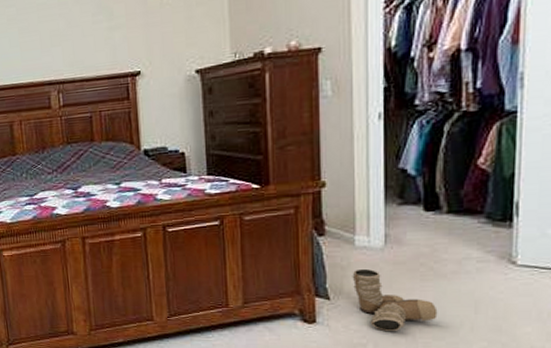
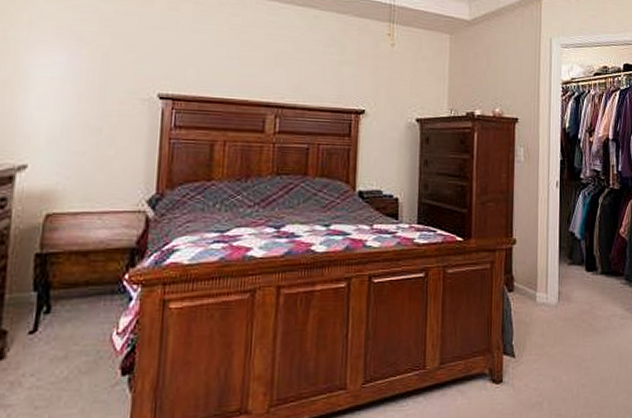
boots: present [352,268,438,331] -> none [533,324,595,388]

